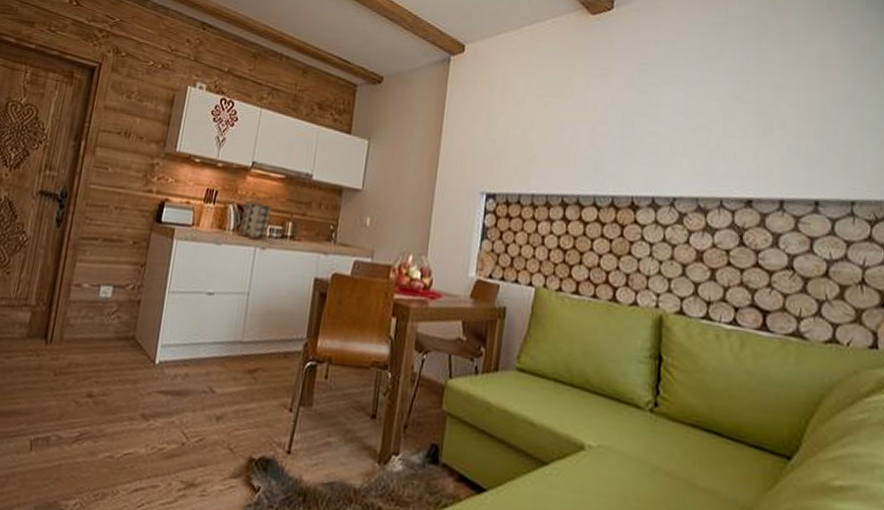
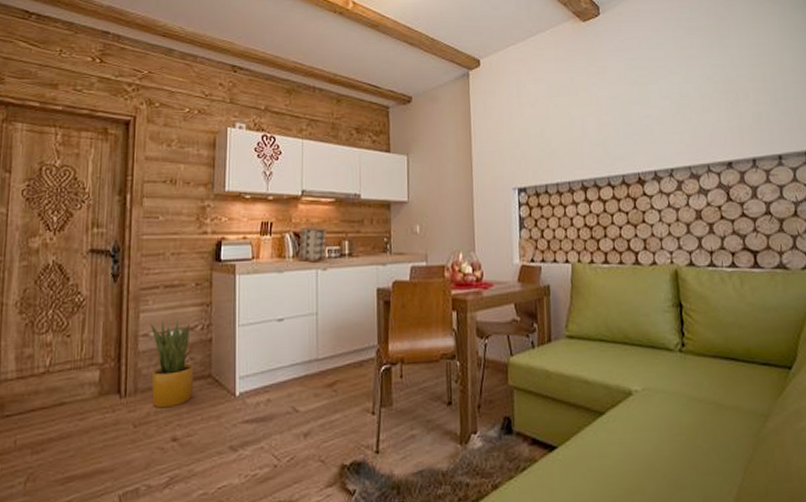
planter: none [75,271,122,363] -> present [150,318,193,409]

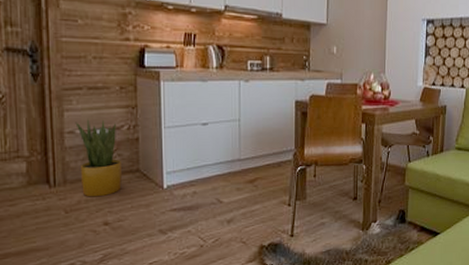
spice rack: present [297,222,327,263] -> none [220,37,250,74]

